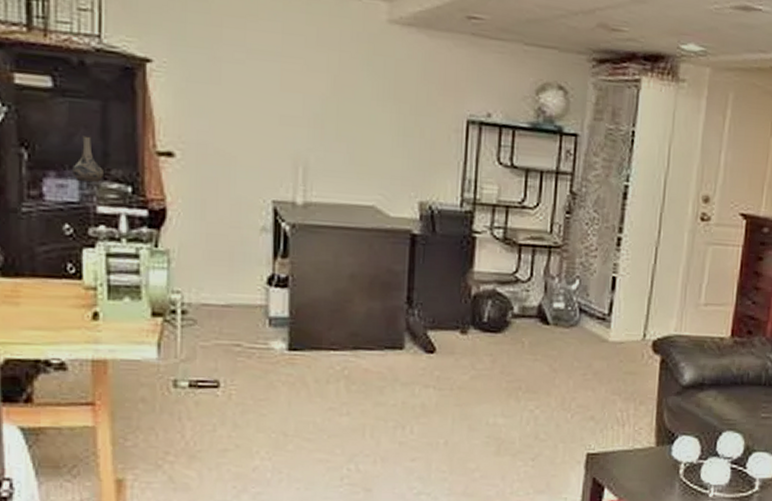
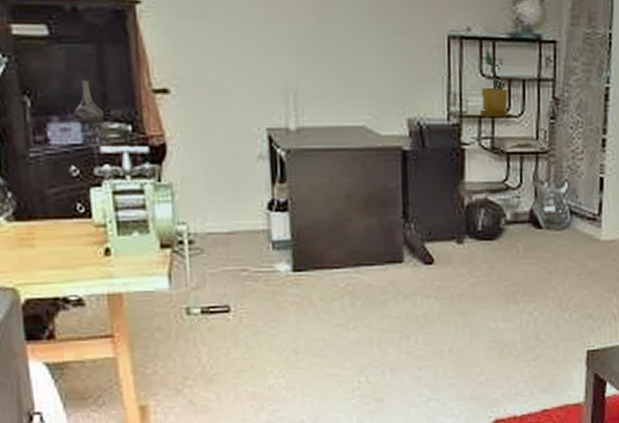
planter: none [493,137,525,208] -> present [479,49,508,117]

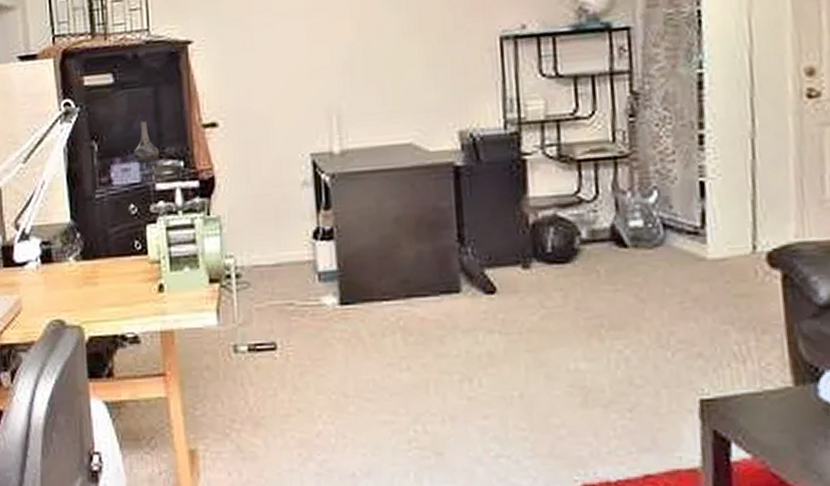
planter: present [479,49,508,117] -> none [540,46,575,122]

